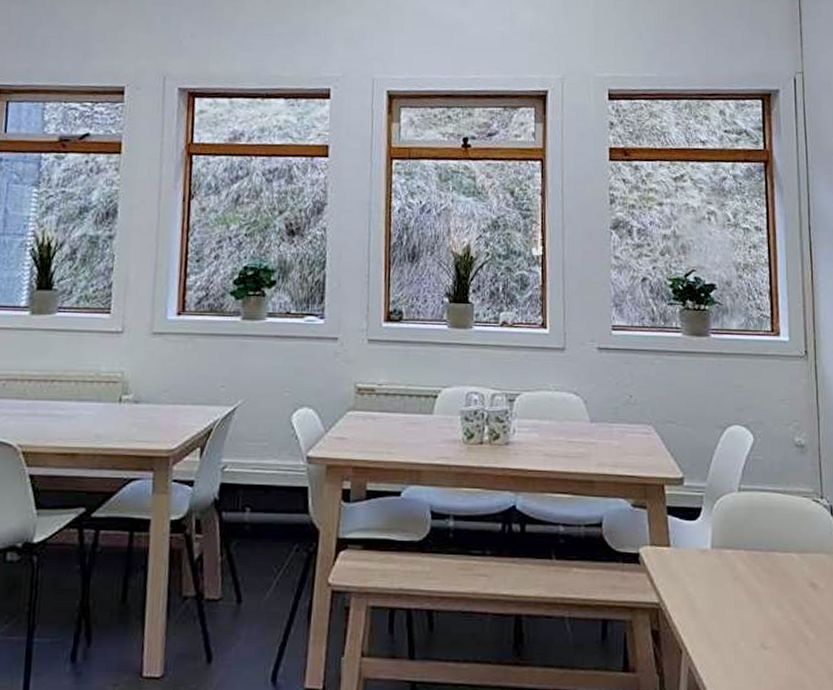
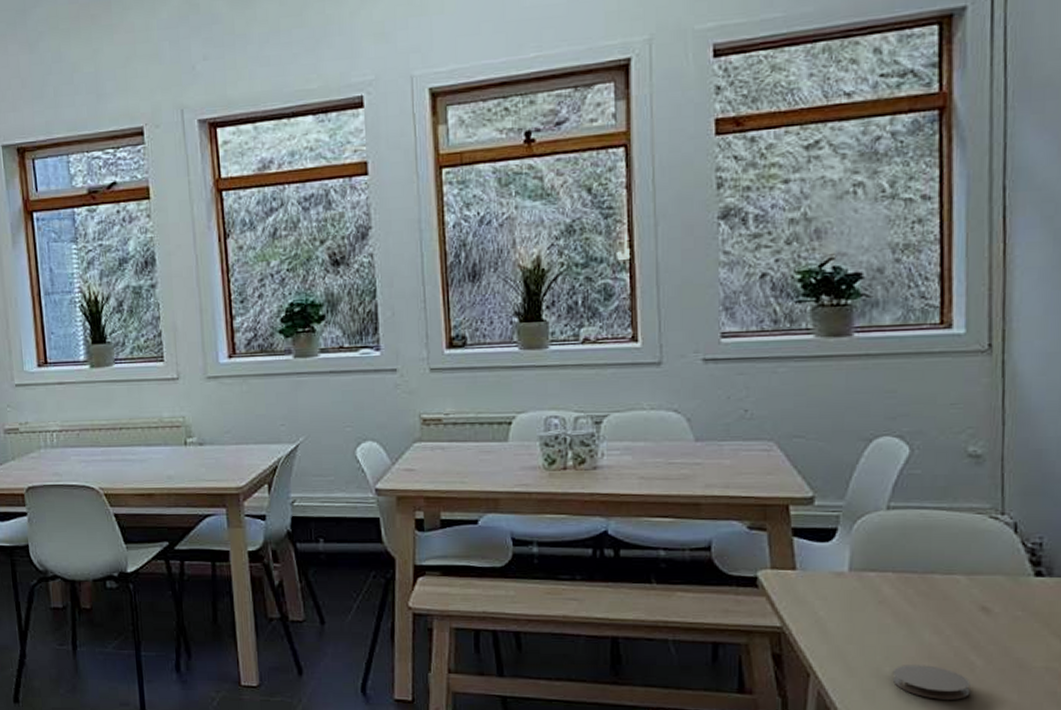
coaster: none [747,639,806,674] -> present [892,665,971,700]

